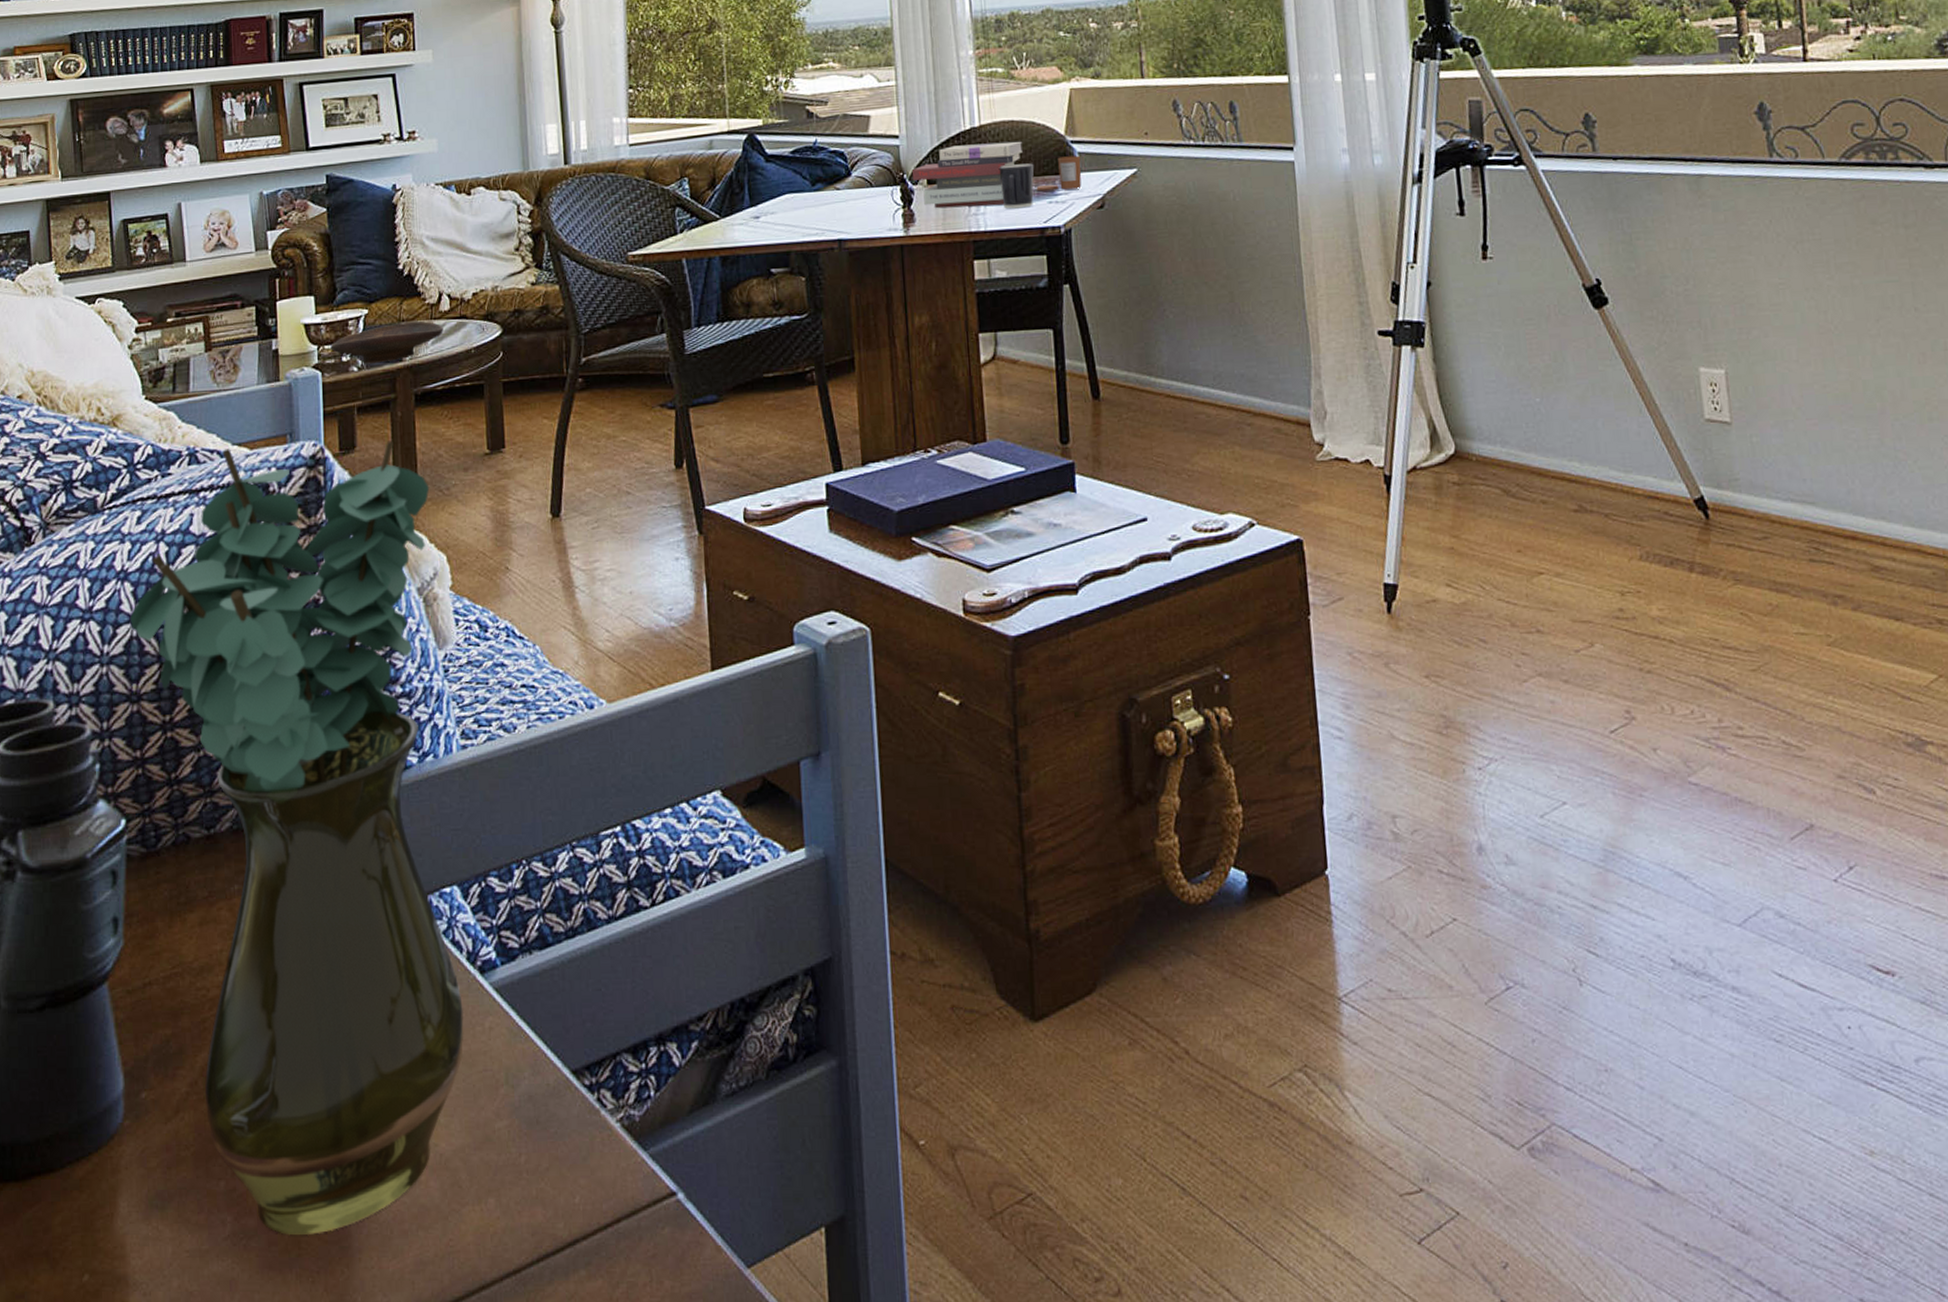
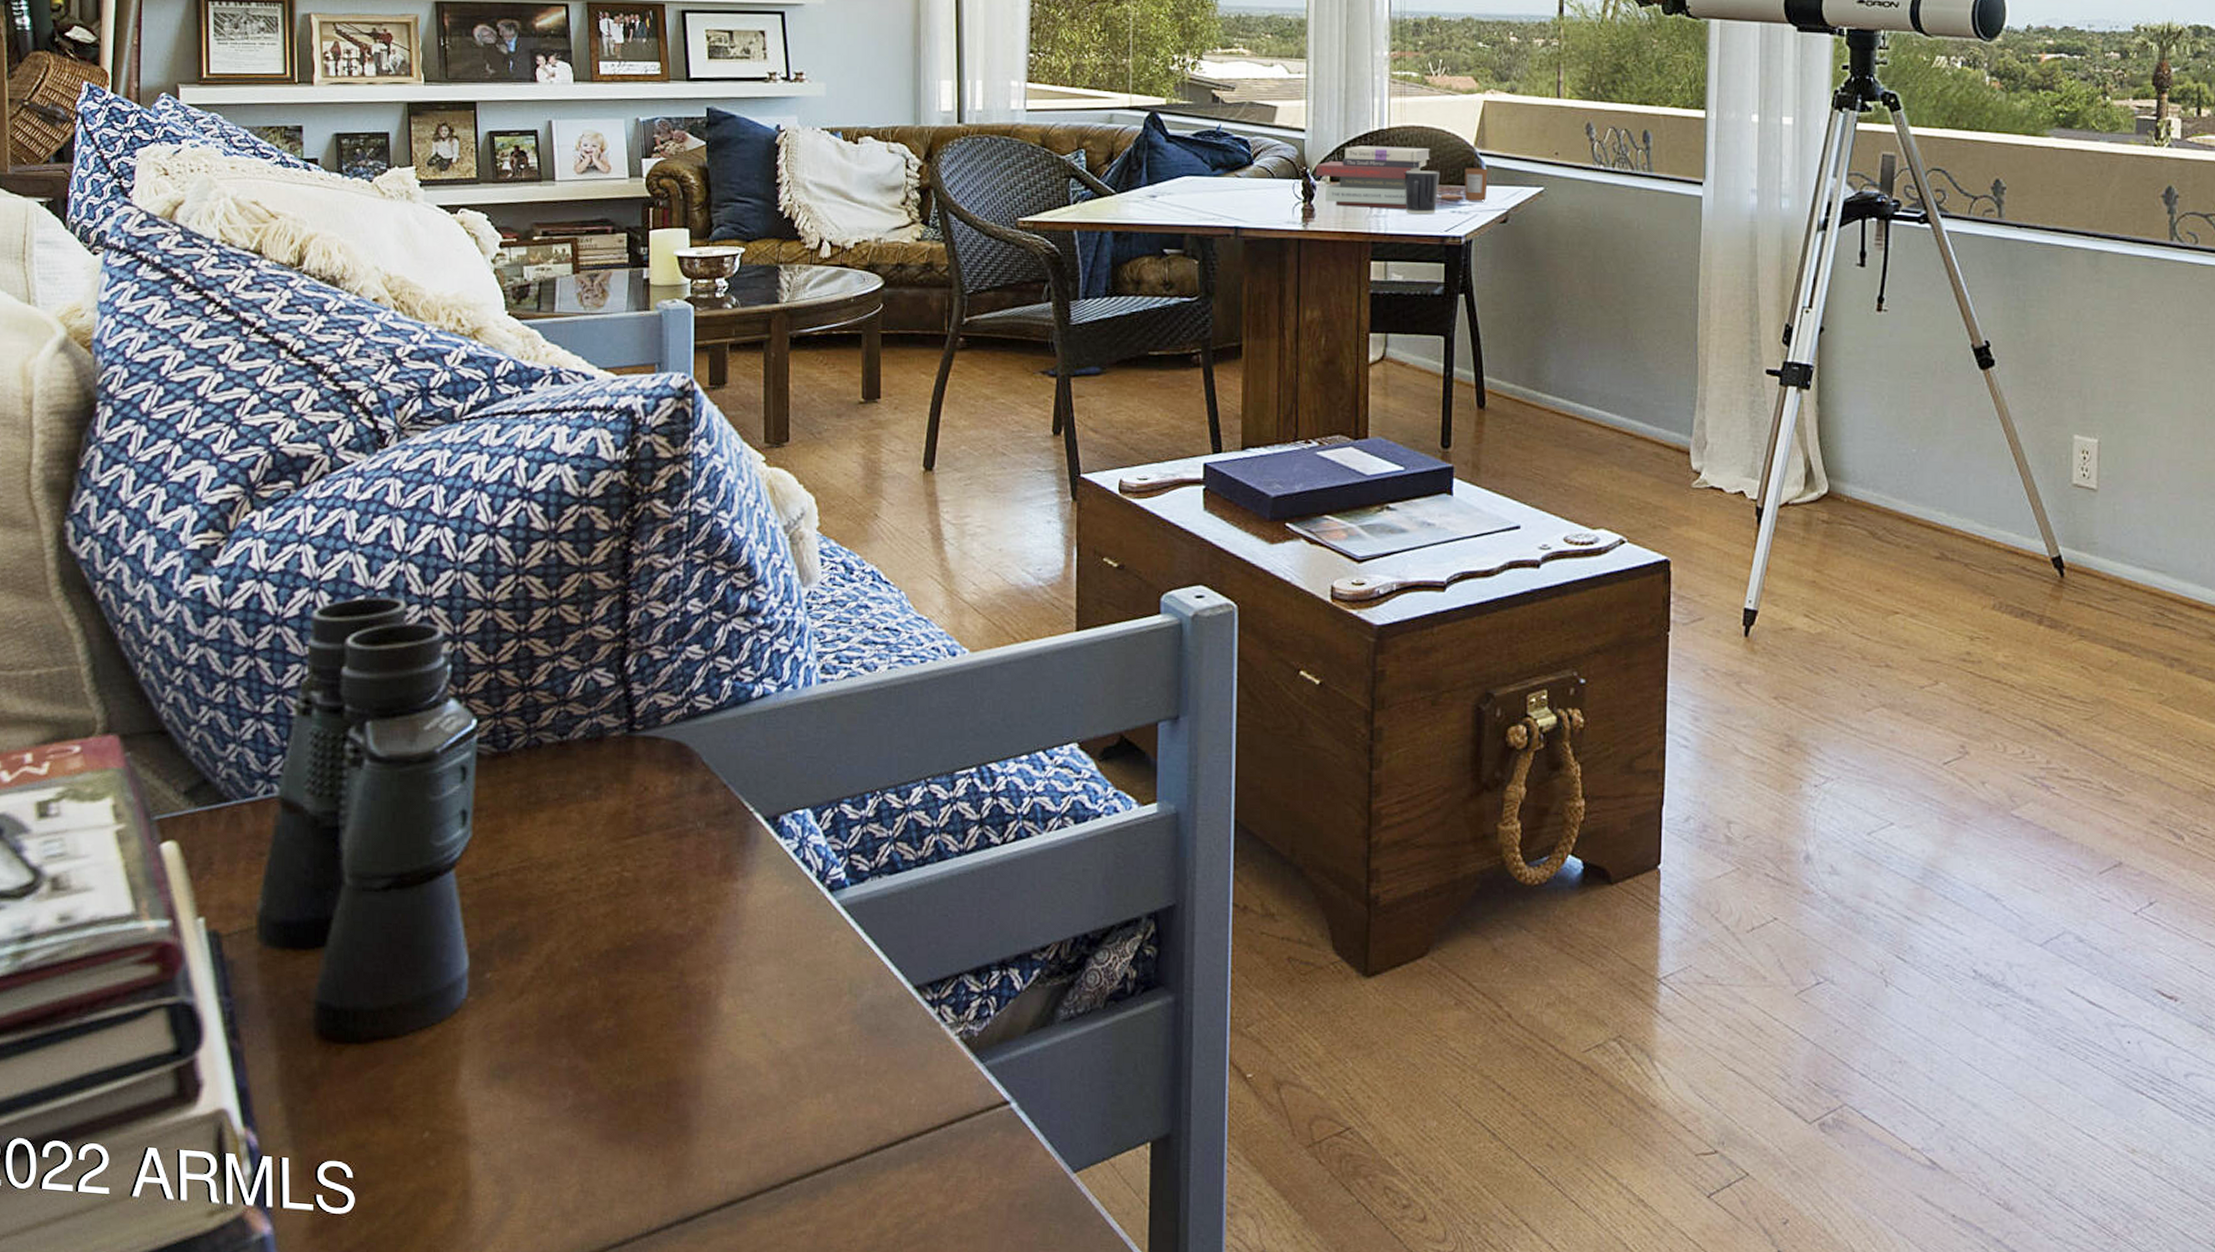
vase: present [130,440,464,1235] -> none [487,372,811,1113]
decorative bowl: present [330,320,443,364] -> none [704,264,823,303]

